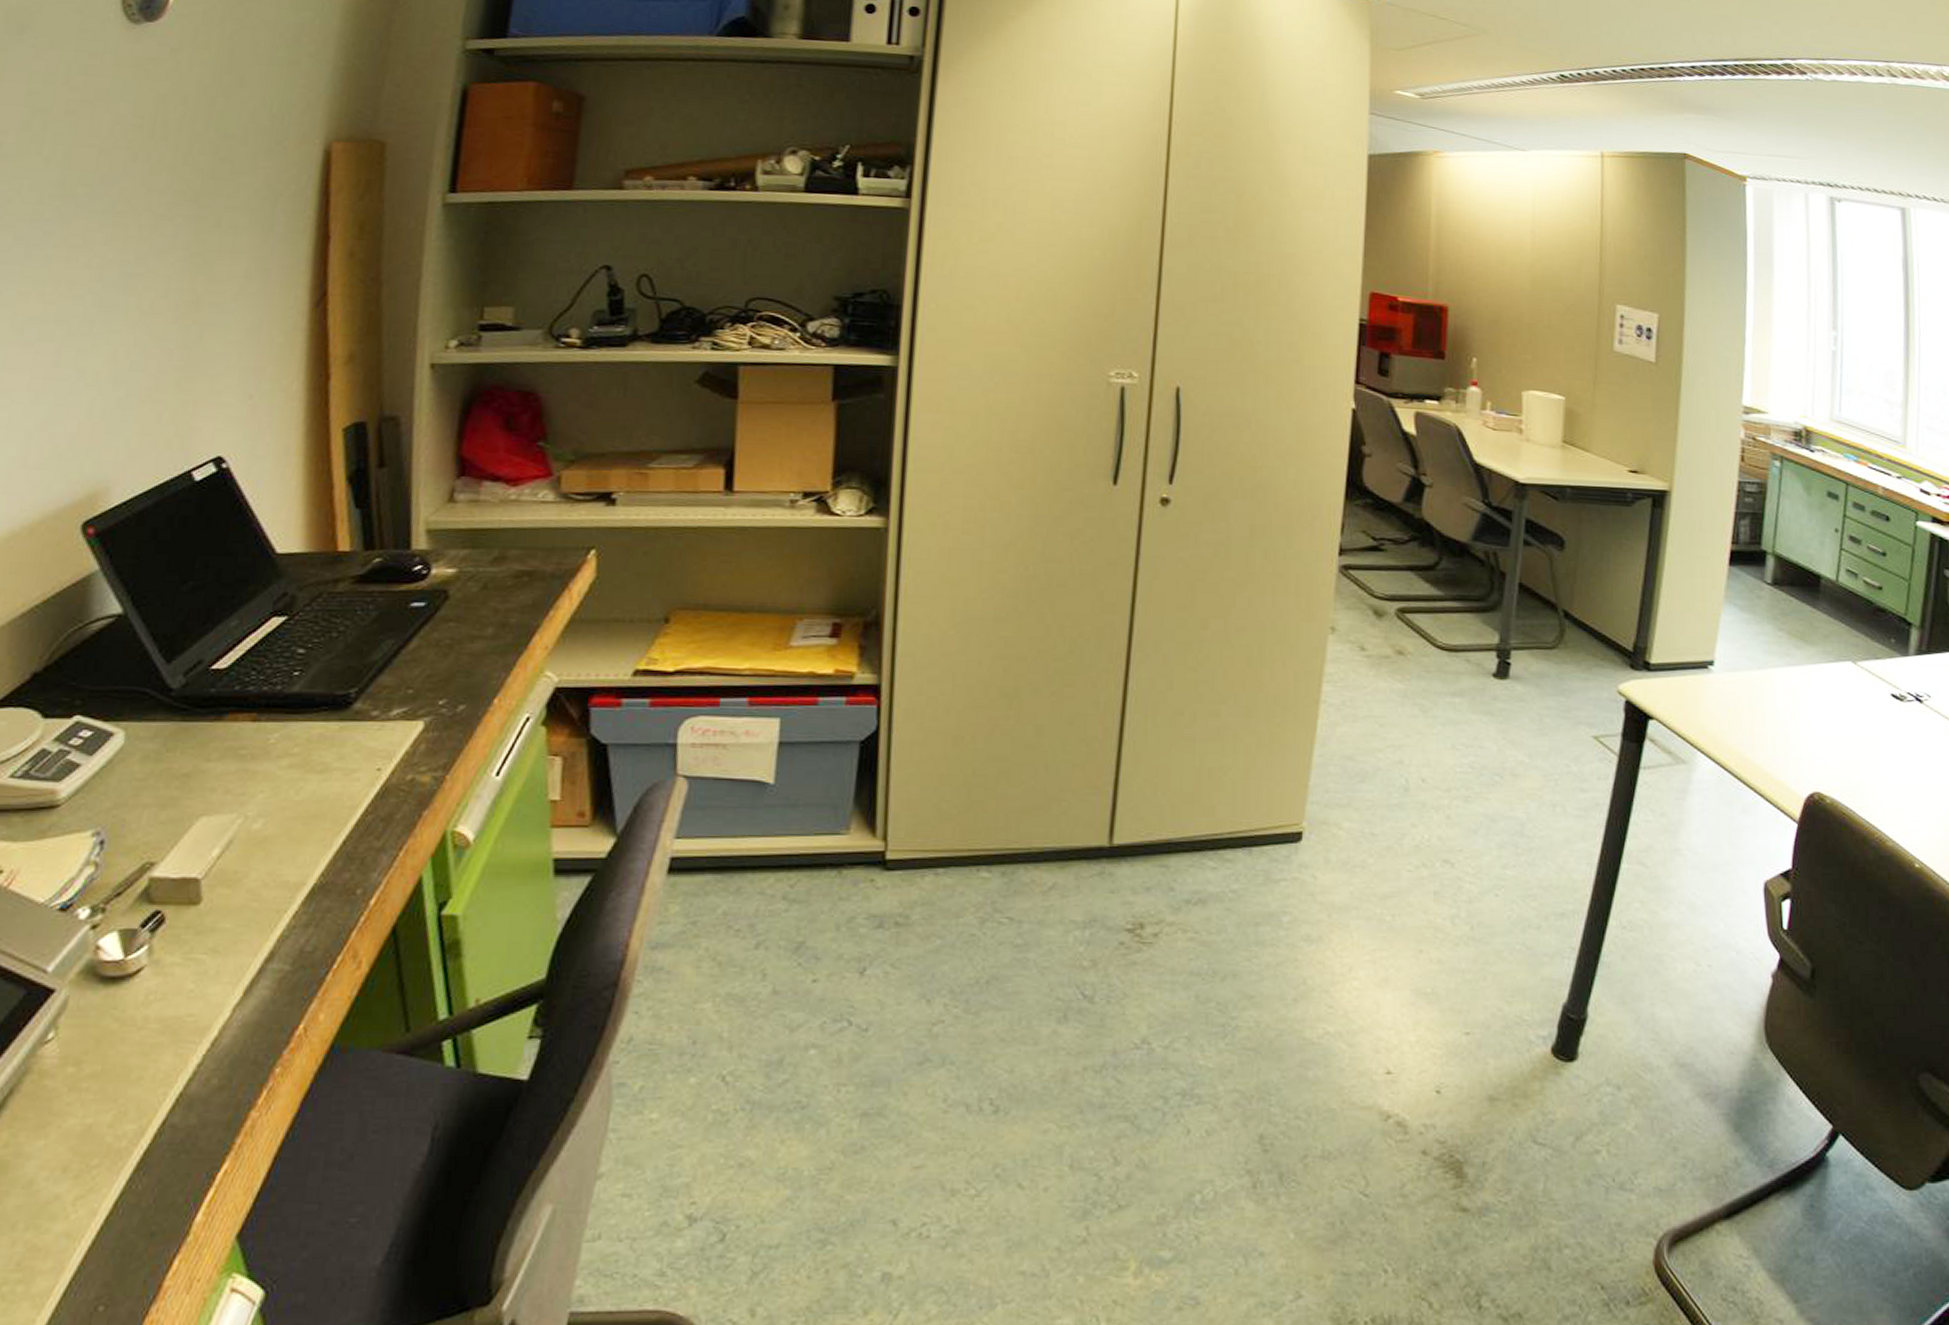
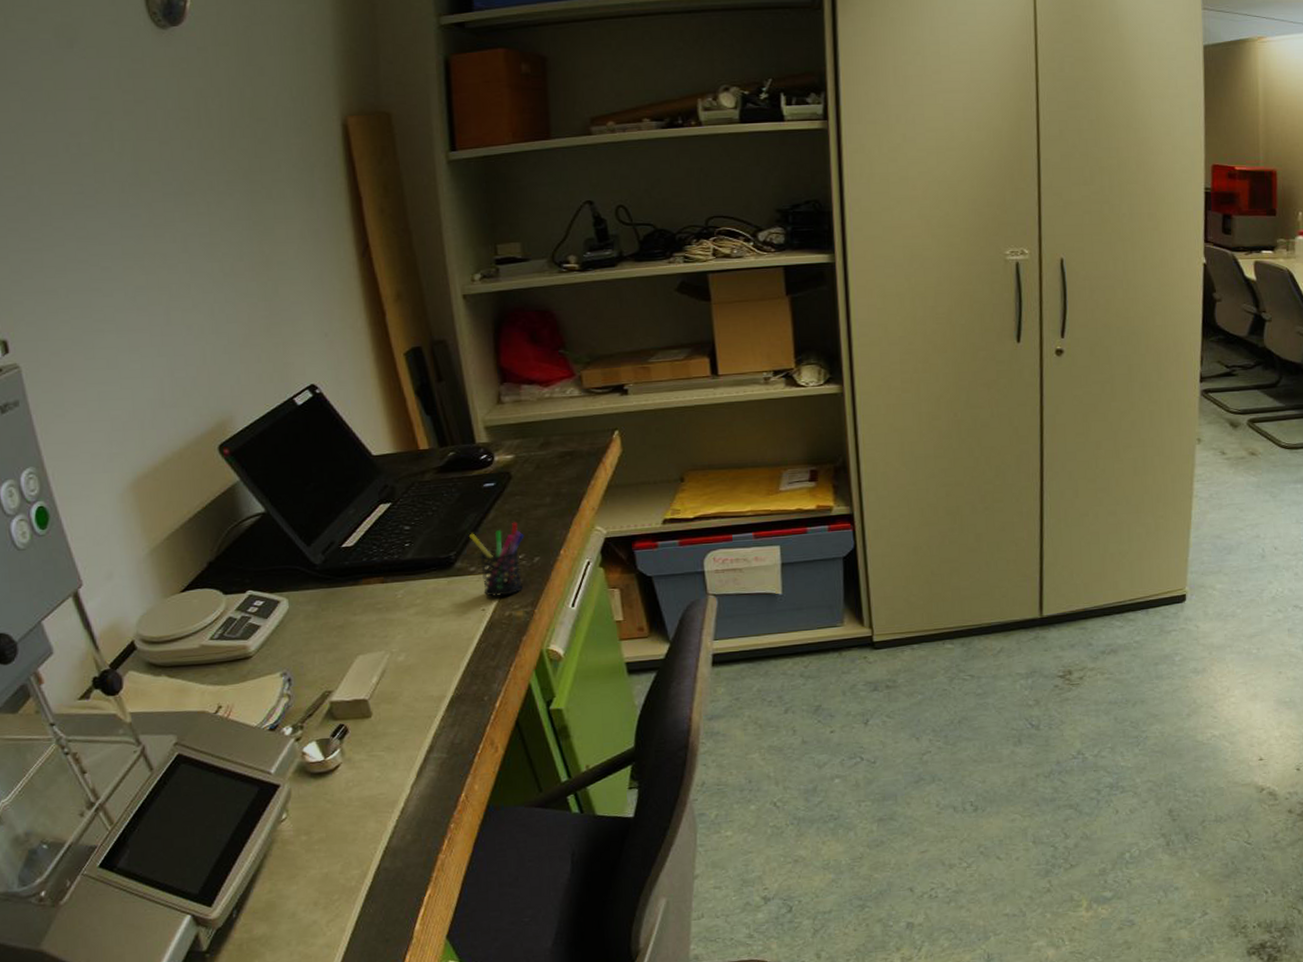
pen holder: none [378,656,451,753] -> present [468,522,524,597]

